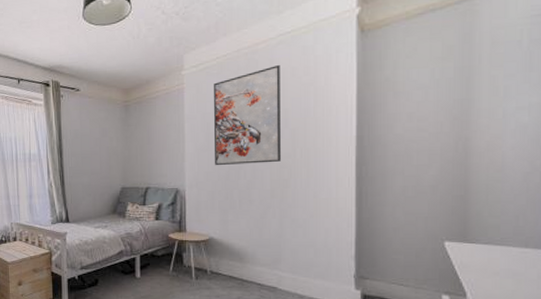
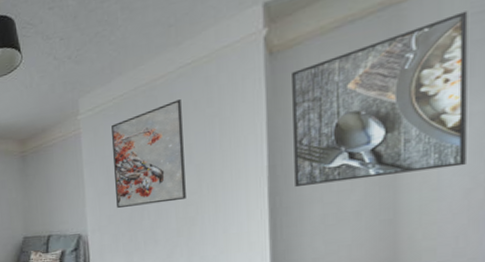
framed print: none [380,12,529,159] -> present [292,10,468,188]

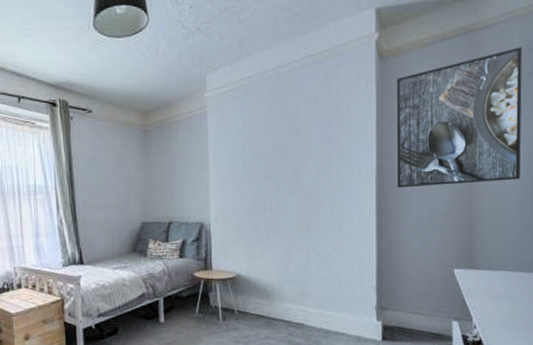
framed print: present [111,99,186,209] -> none [238,90,306,197]

